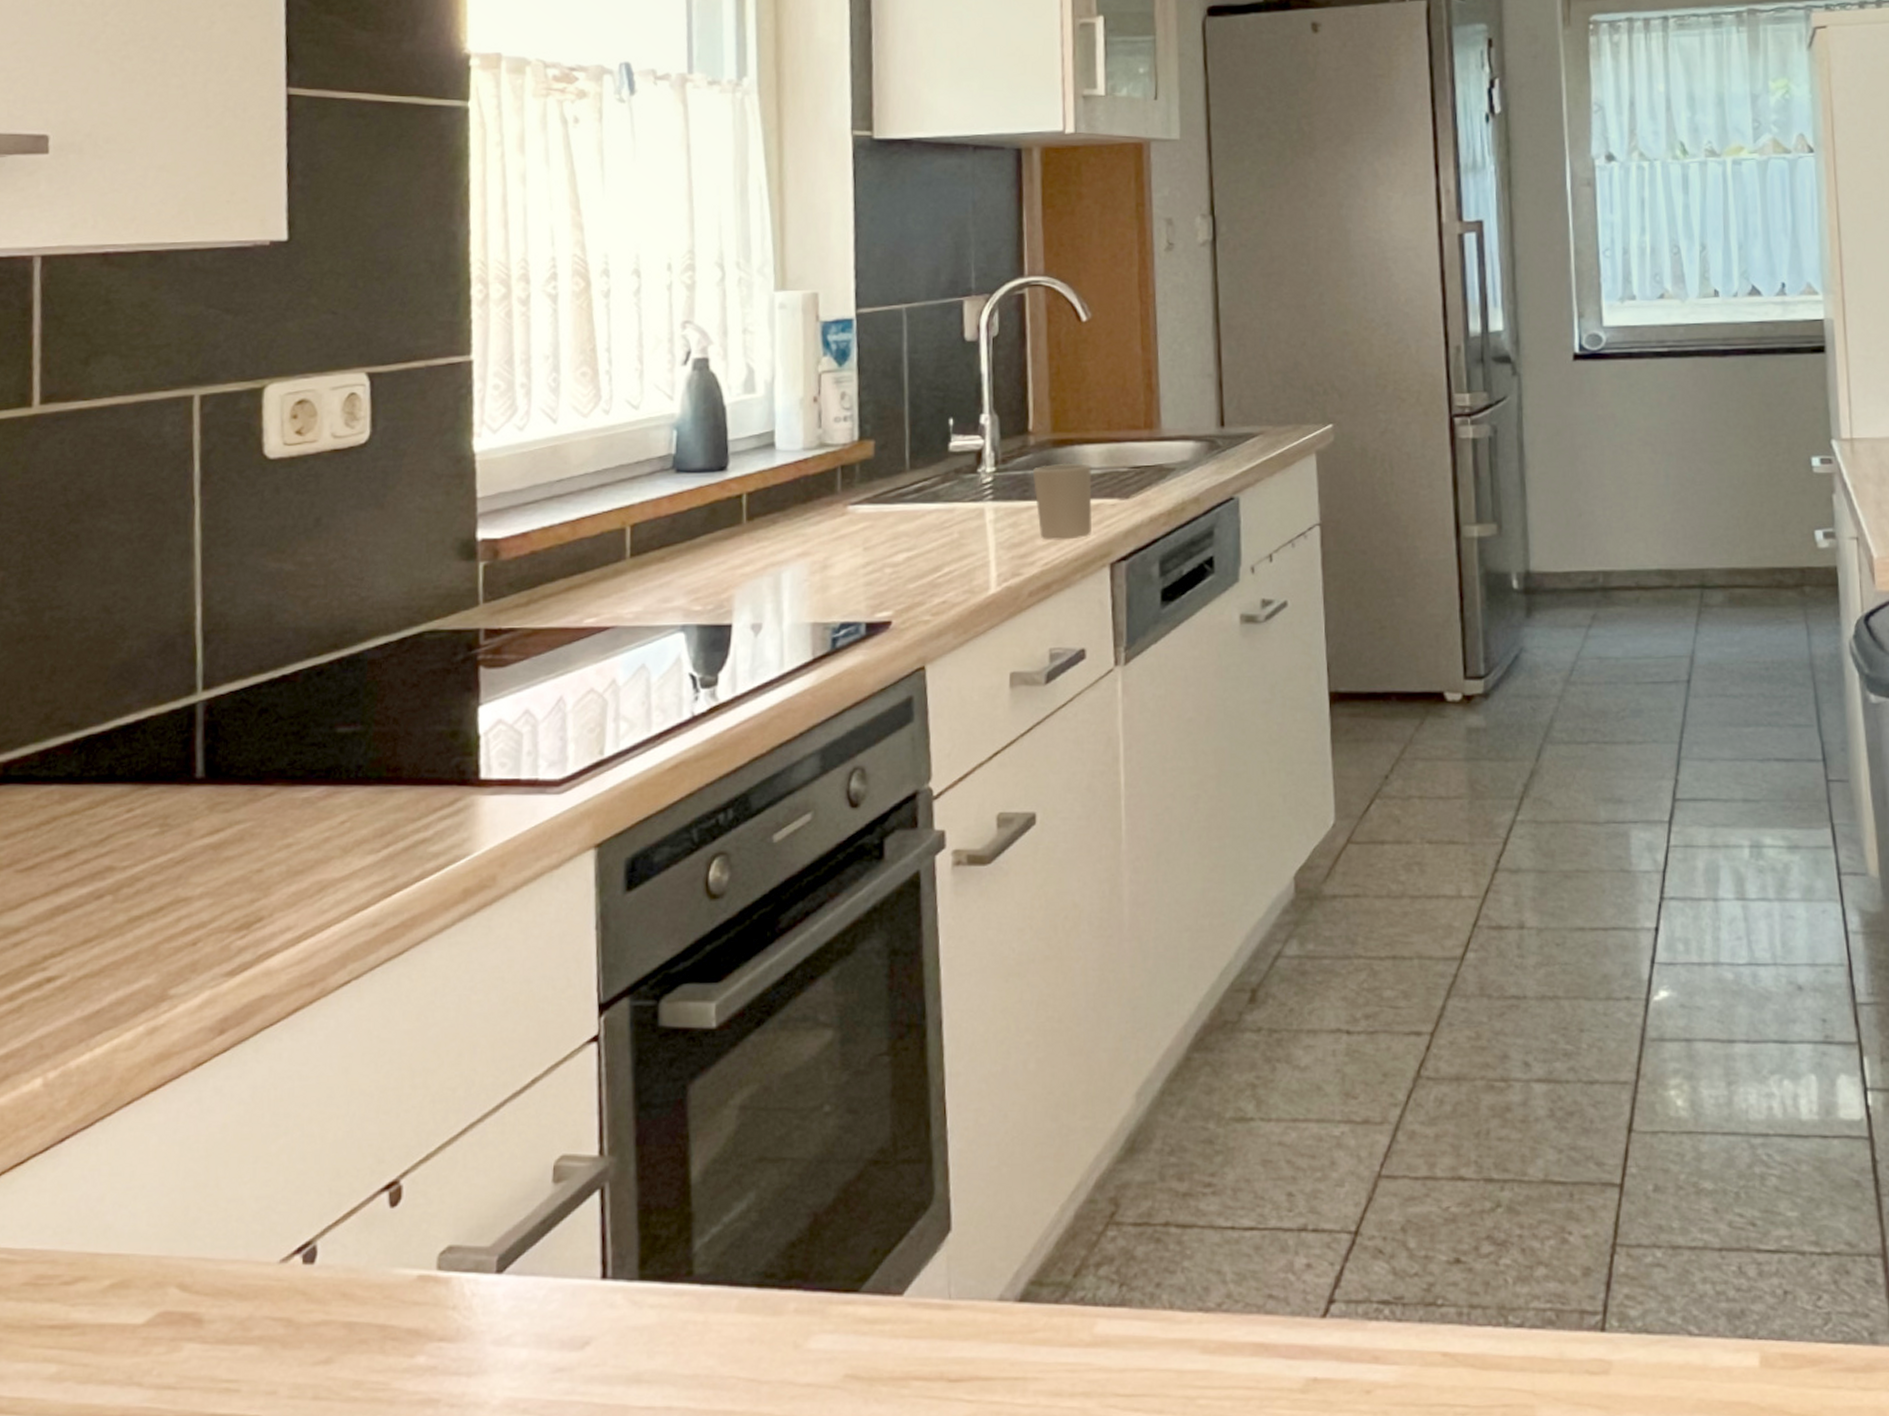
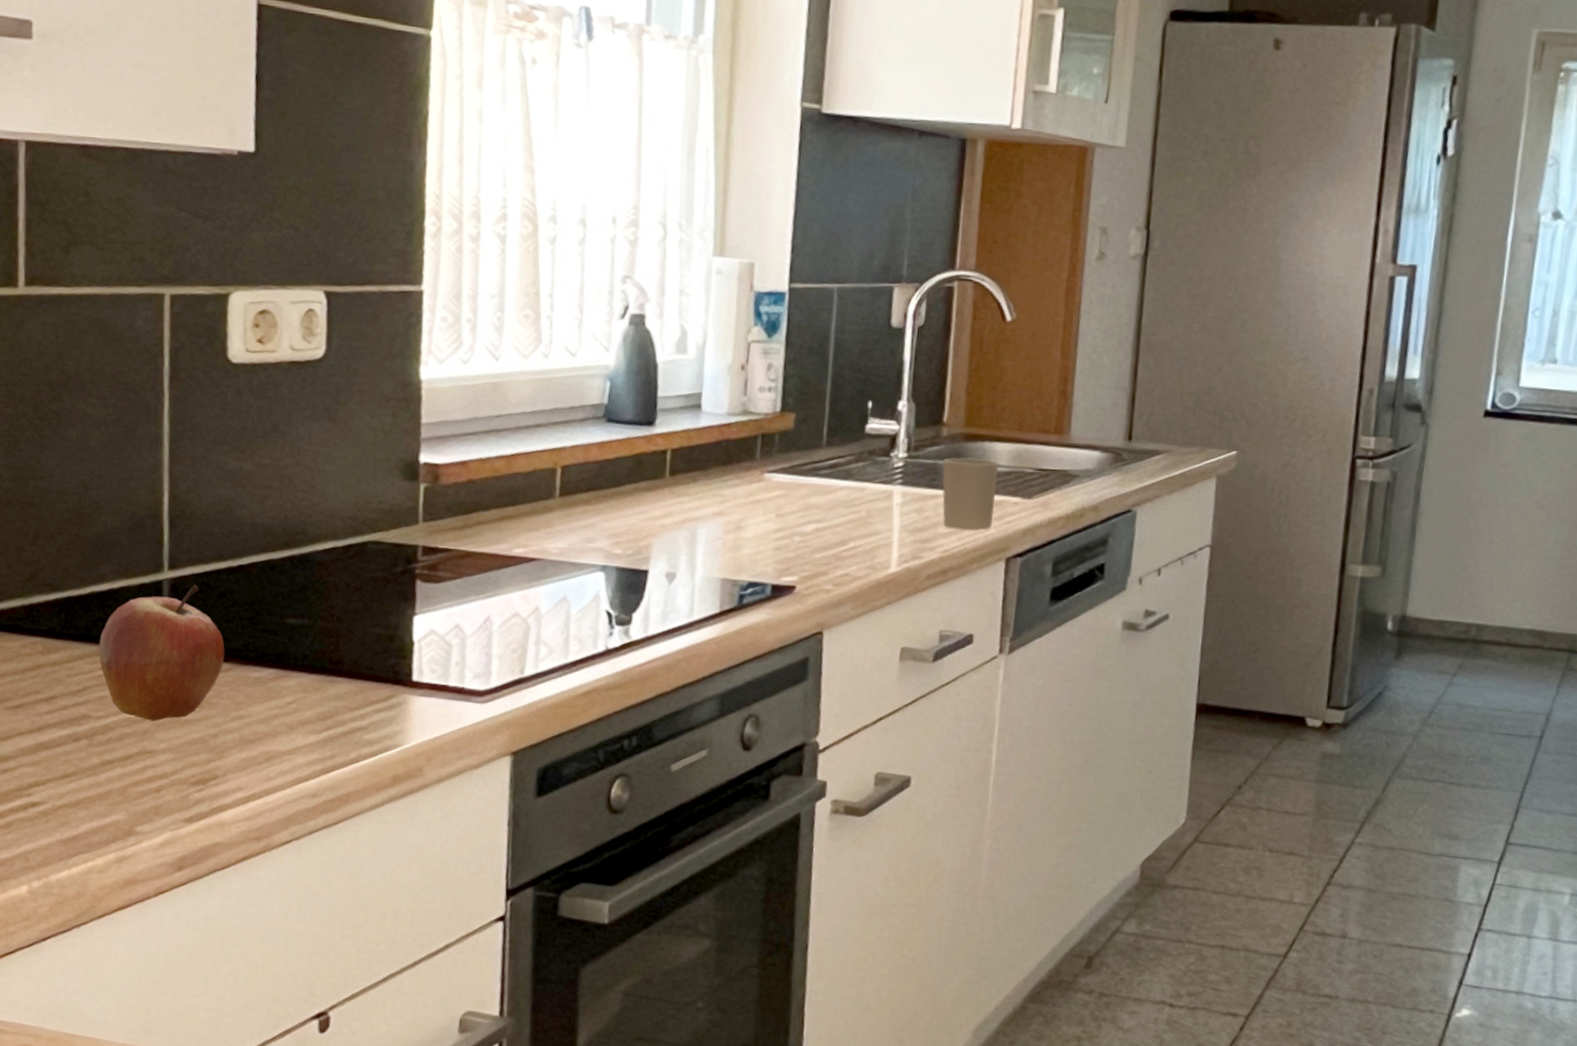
fruit: none [124,702,268,864] -> present [98,584,225,721]

